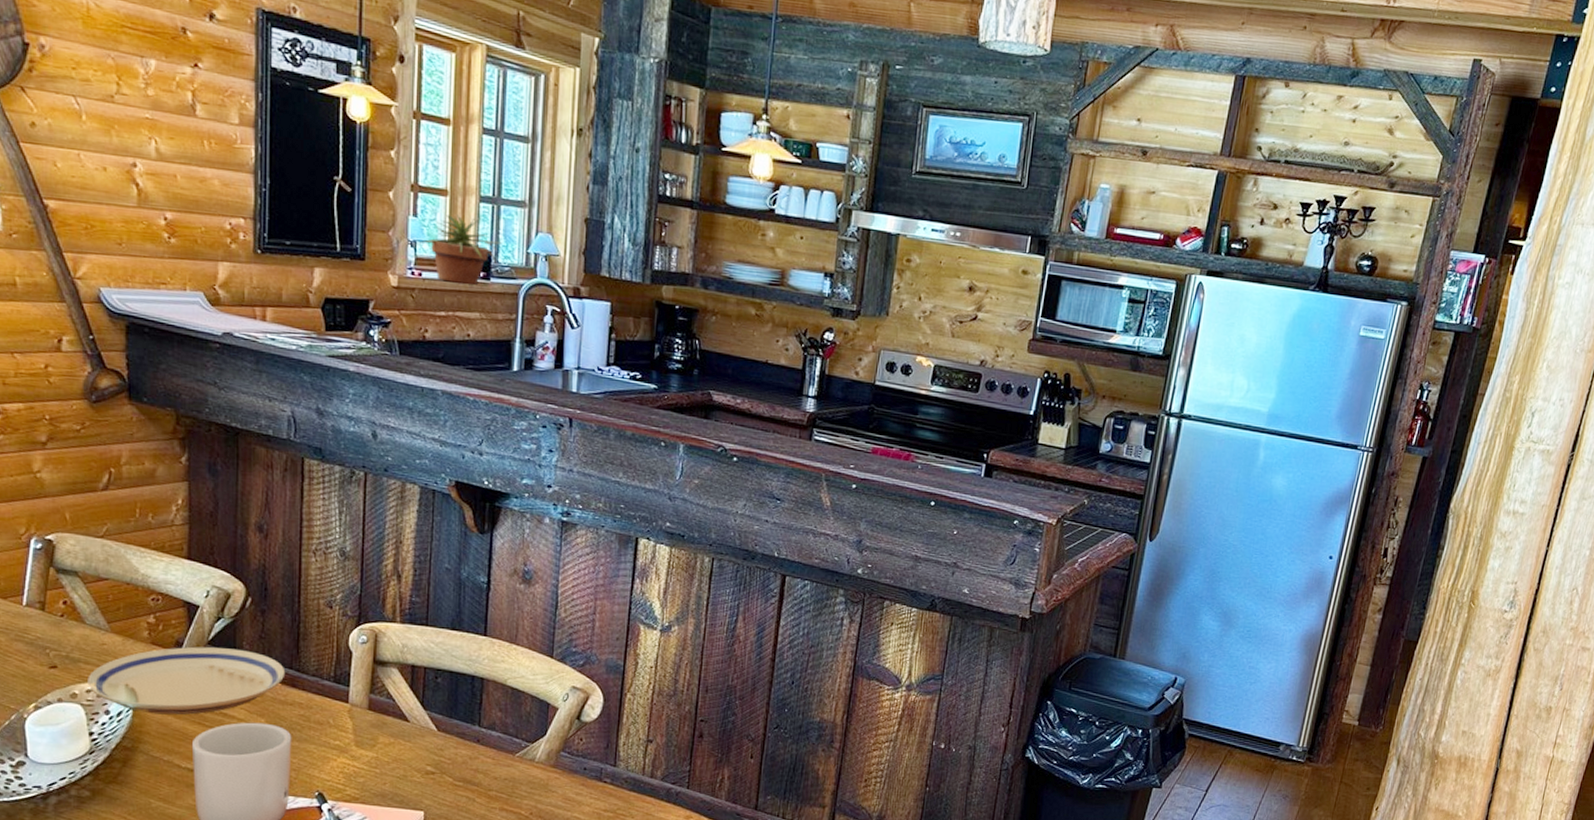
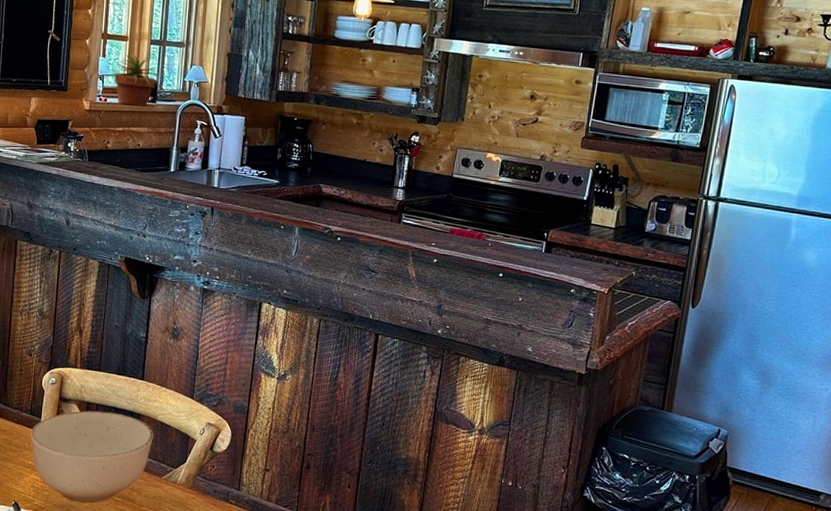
bowl: none [335,675,502,790] -> present [30,411,153,503]

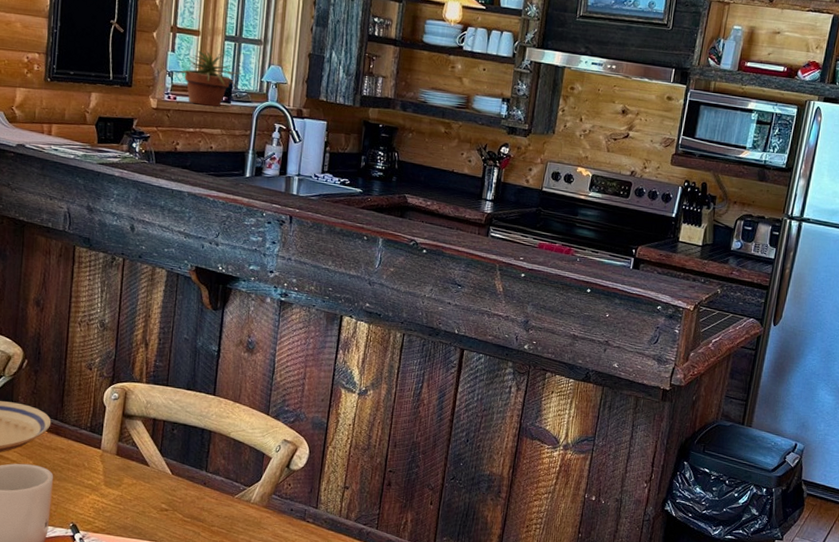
bowl: present [30,411,153,503] -> none [90,427,226,524]

